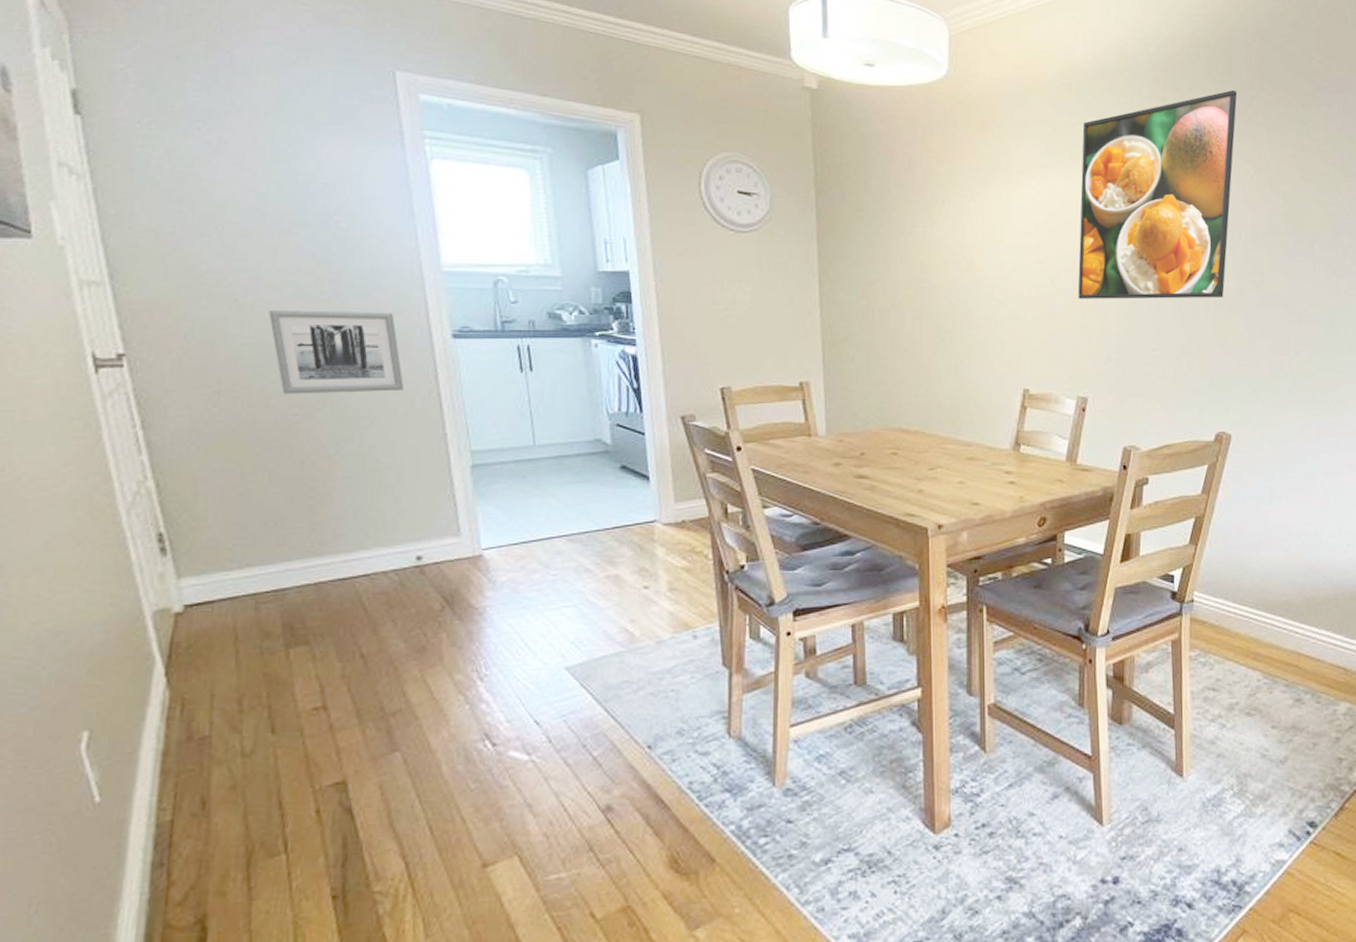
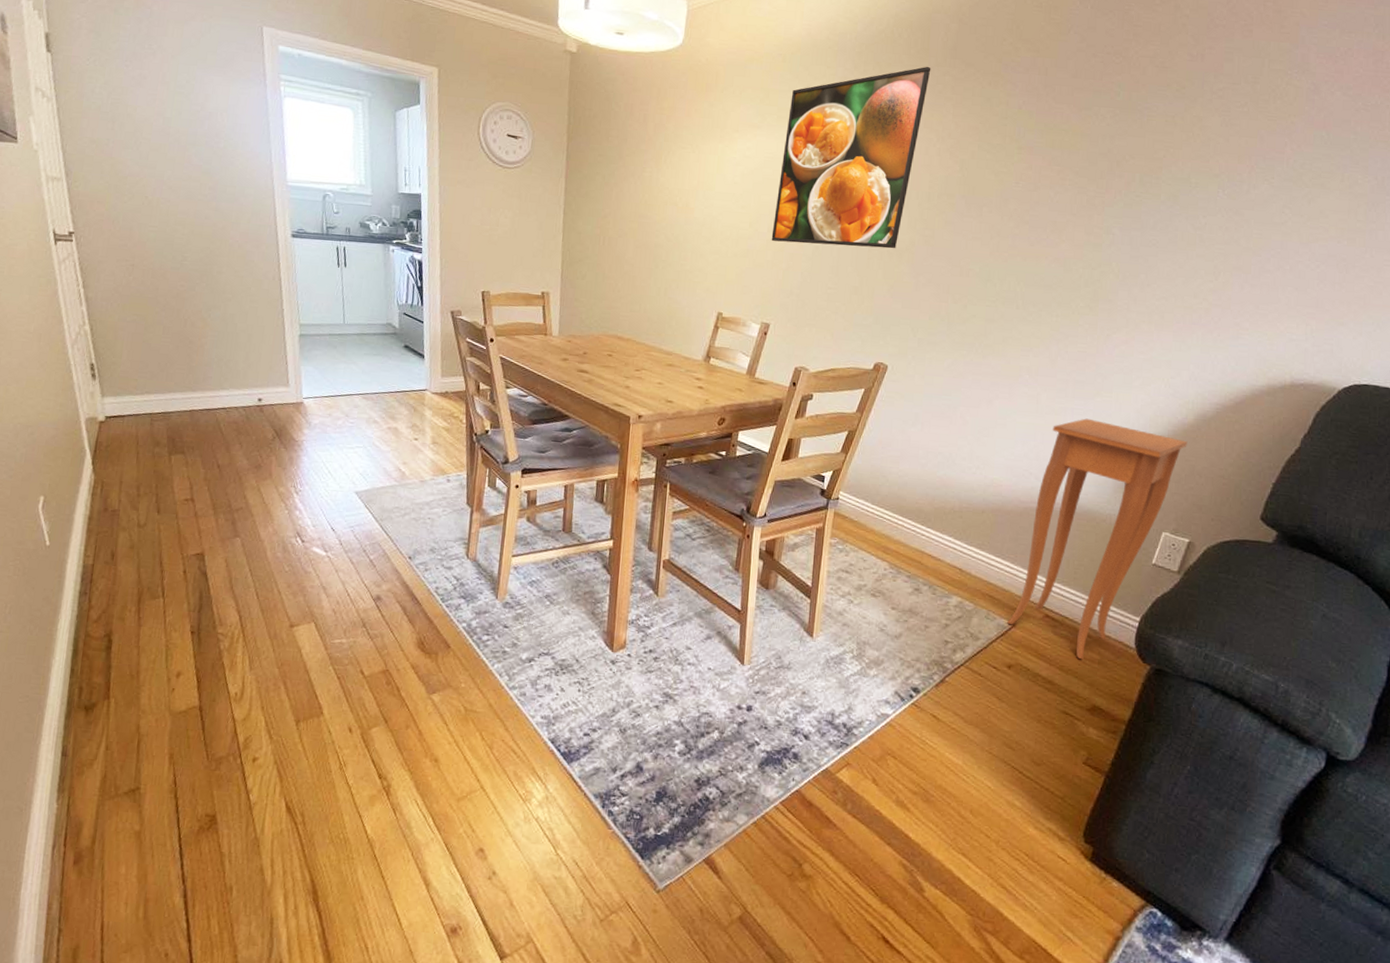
wall art: present [268,311,405,394] -> none [168,207,257,274]

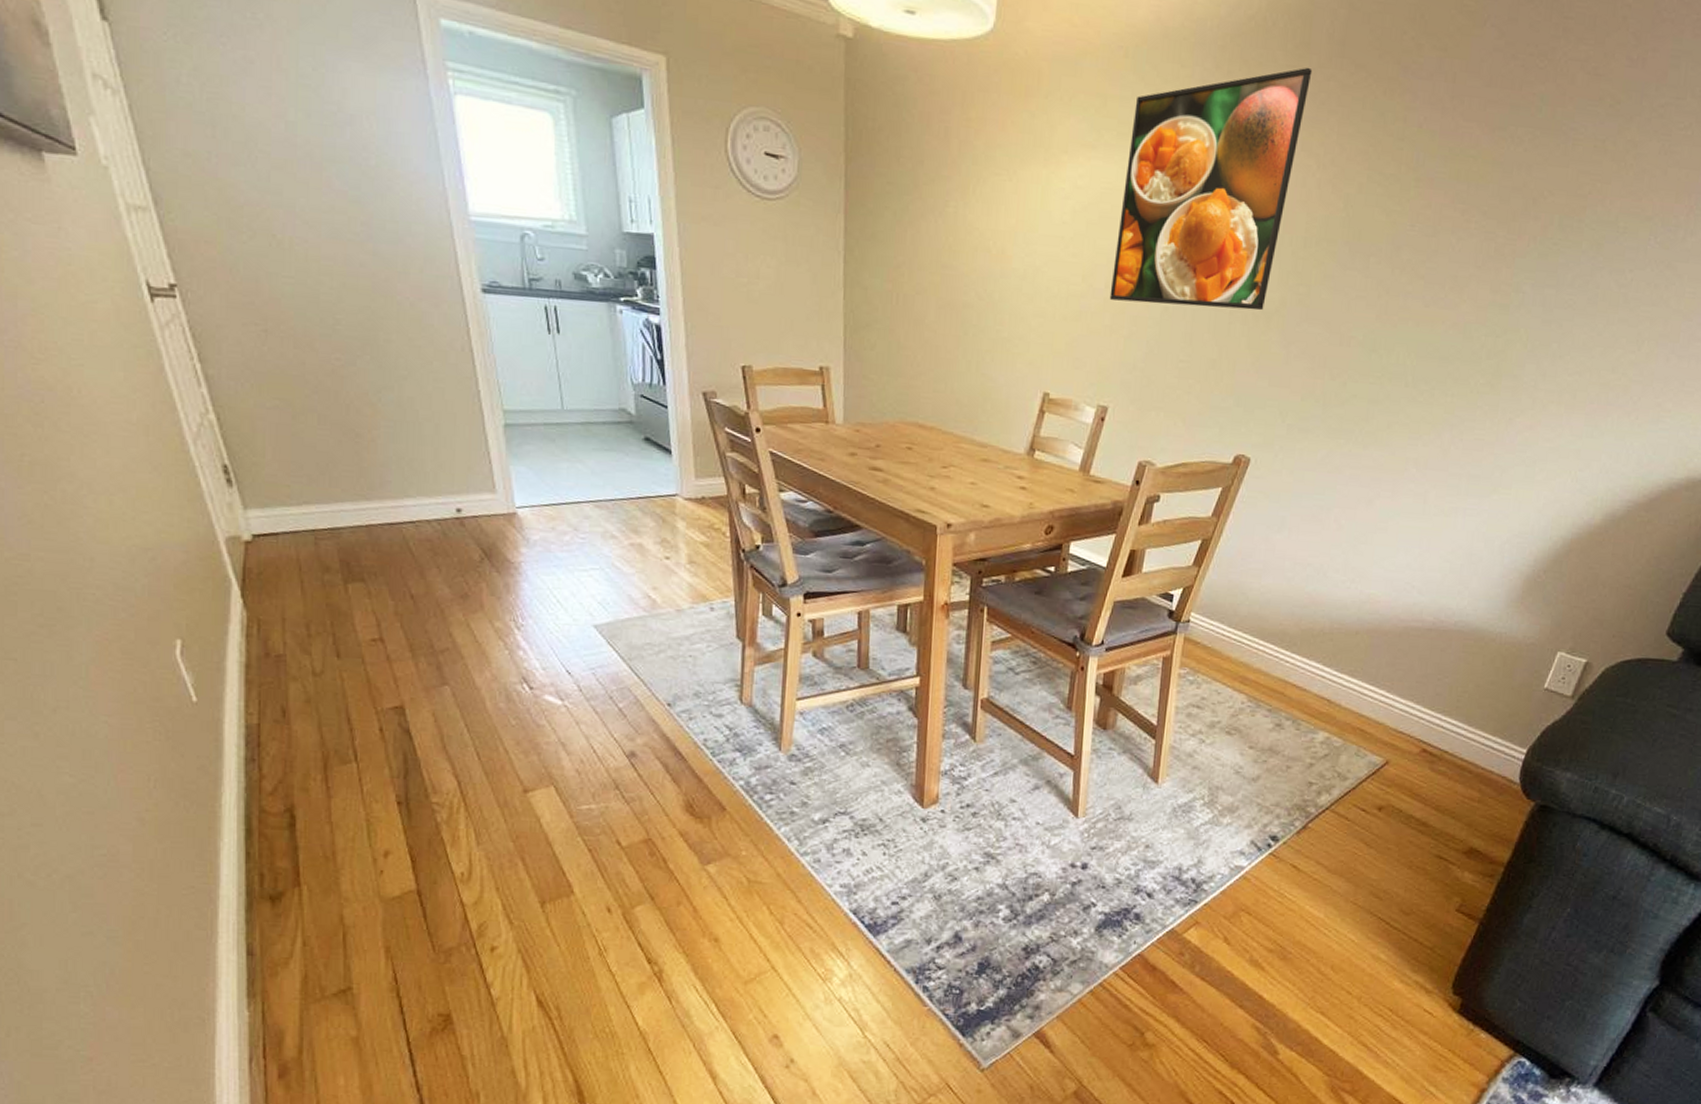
side table: present [1007,418,1188,659] -> none [1379,520,1593,797]

